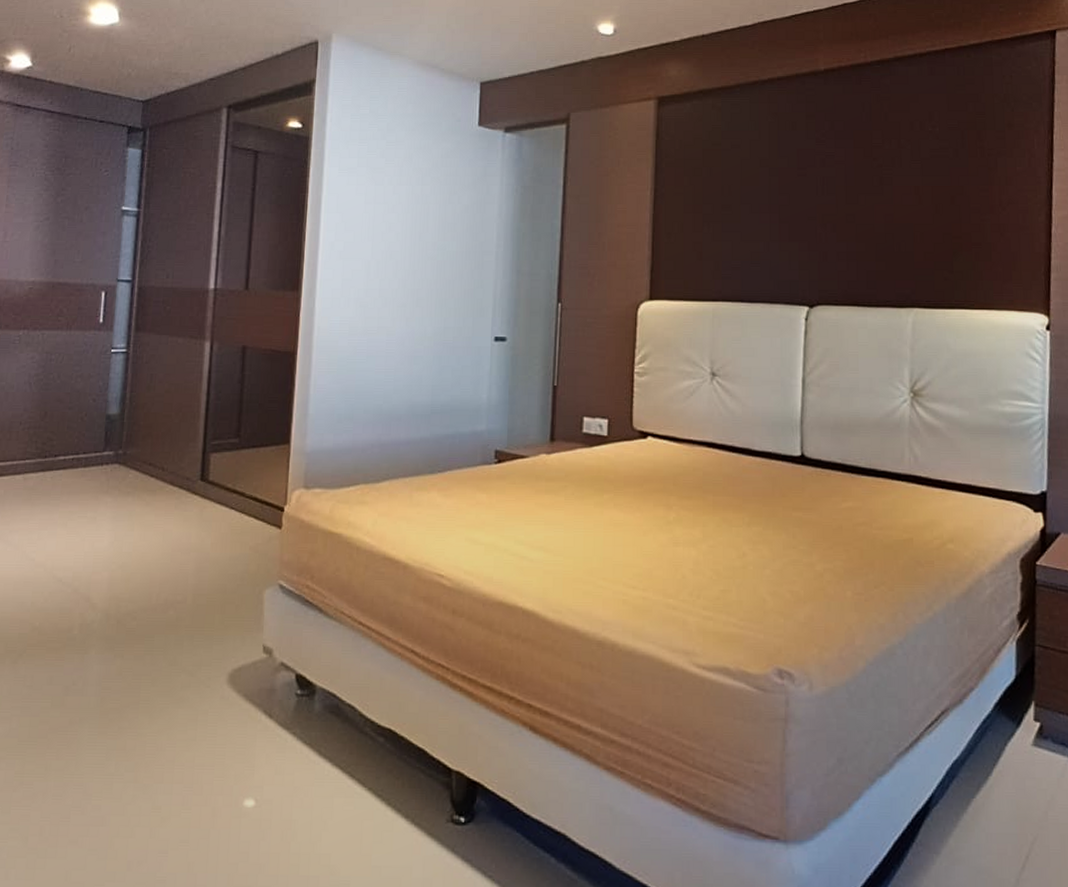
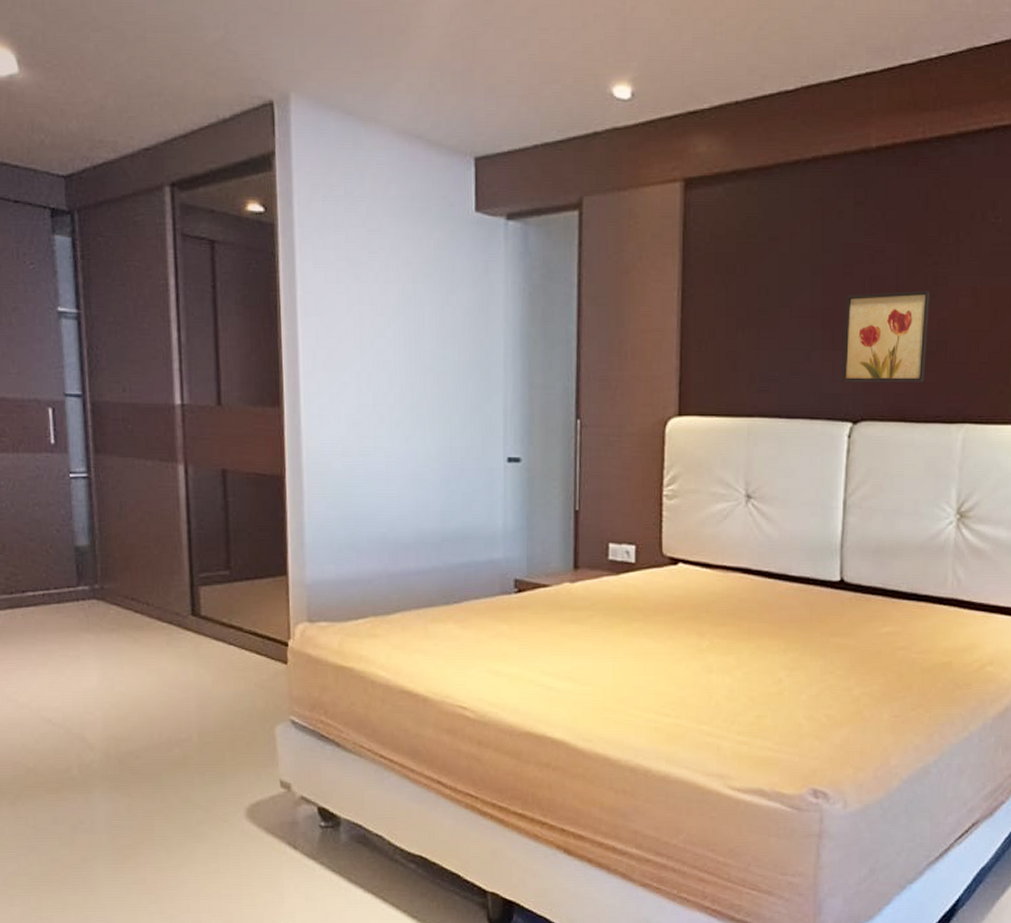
wall art: none [798,189,877,269] -> present [842,290,930,381]

